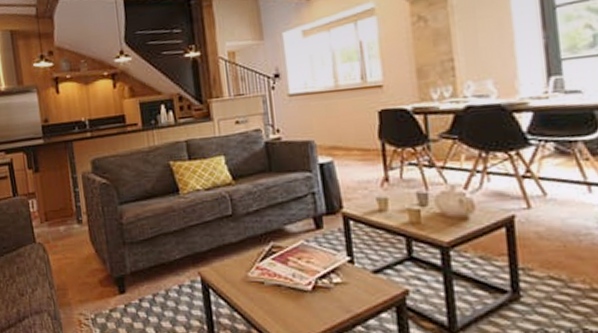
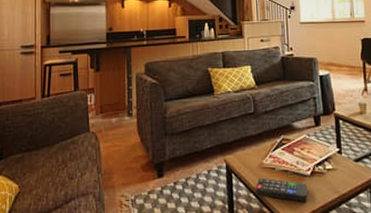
remote control: none [240,295,310,323] -> present [255,178,308,202]

